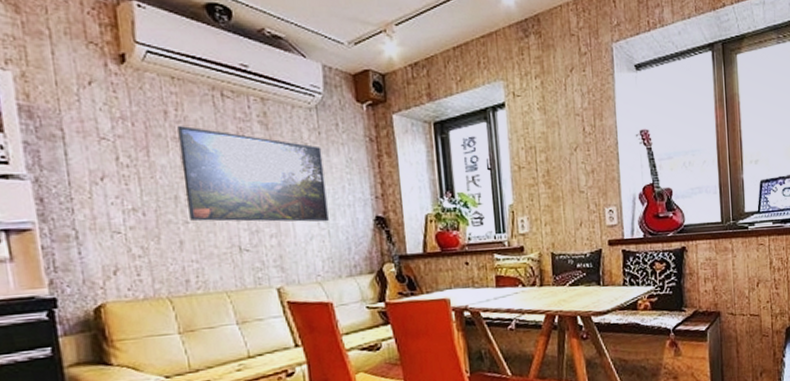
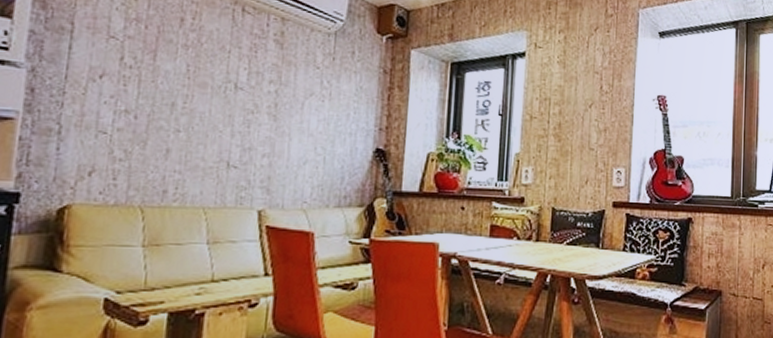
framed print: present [177,126,329,222] -> none [182,35,333,148]

